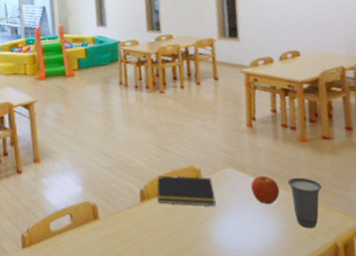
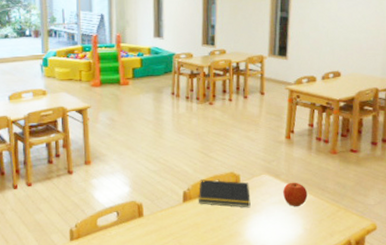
cup: present [288,177,322,229] -> none [316,184,344,228]

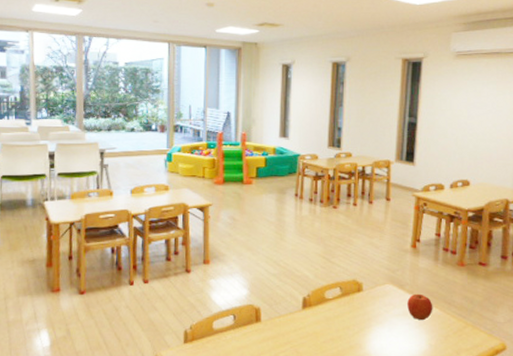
notepad: present [199,179,251,208] -> none [319,286,373,319]

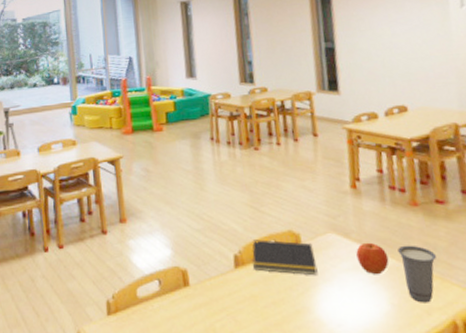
notepad: none [319,286,373,319] -> present [252,239,318,276]
cup: none [442,298,471,345] -> present [398,245,436,303]

